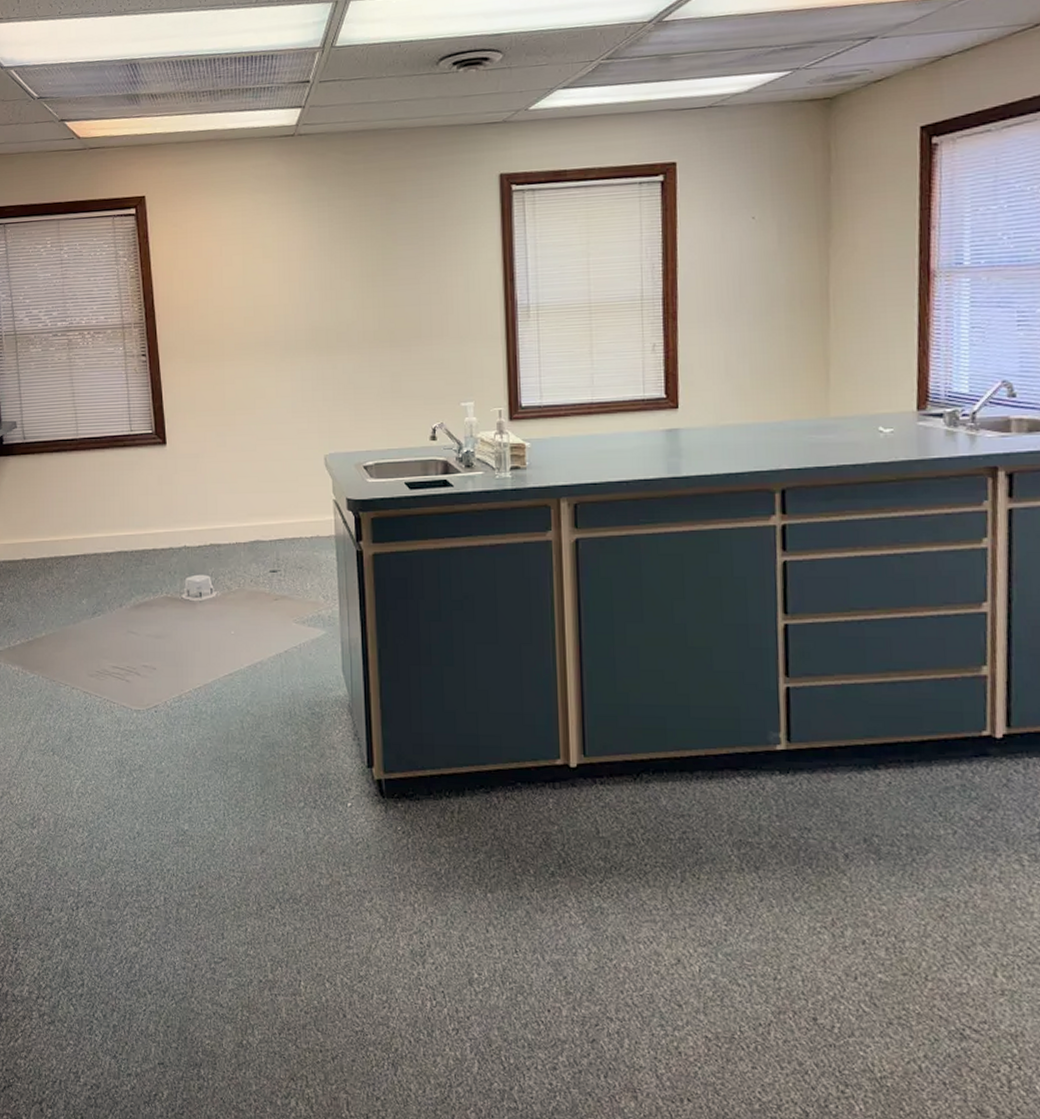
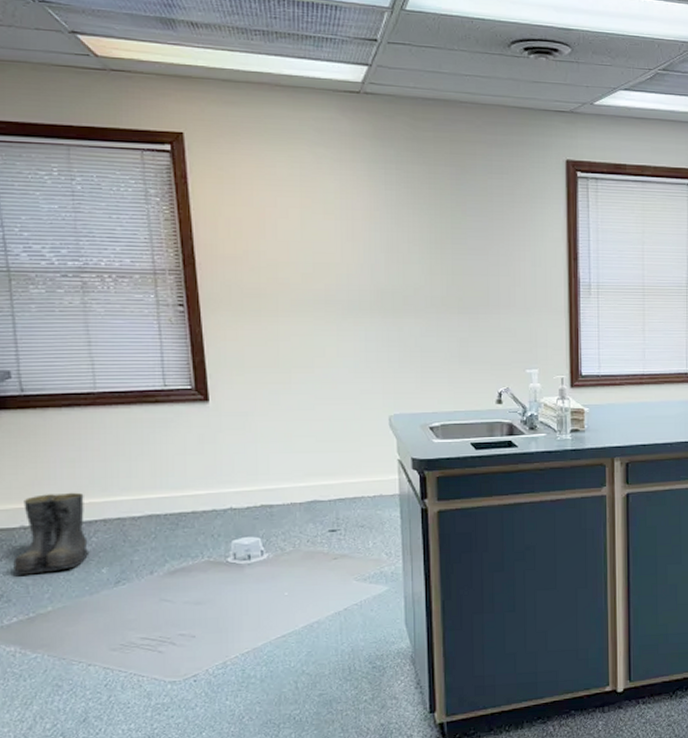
boots: none [18,529,74,603] -> present [13,492,91,575]

